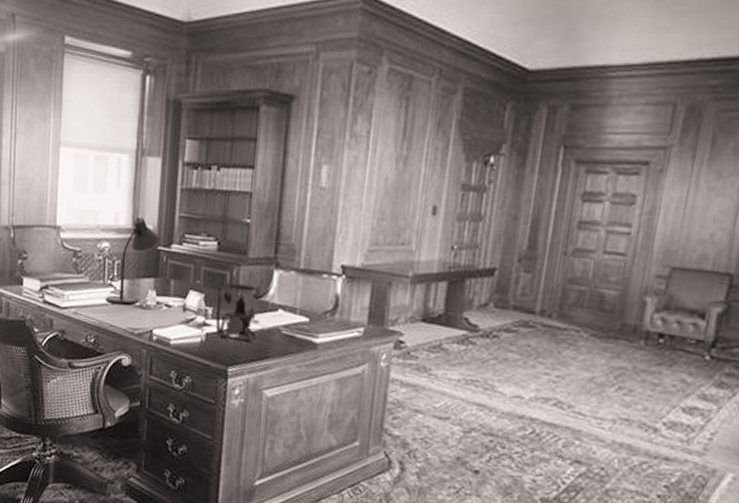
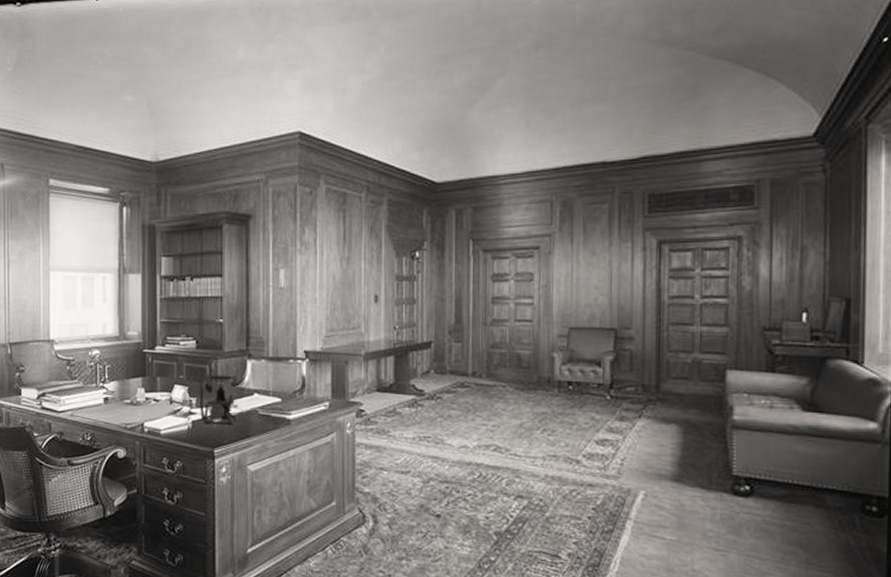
desk lamp: present [105,217,161,306] -> none [98,325,145,404]

